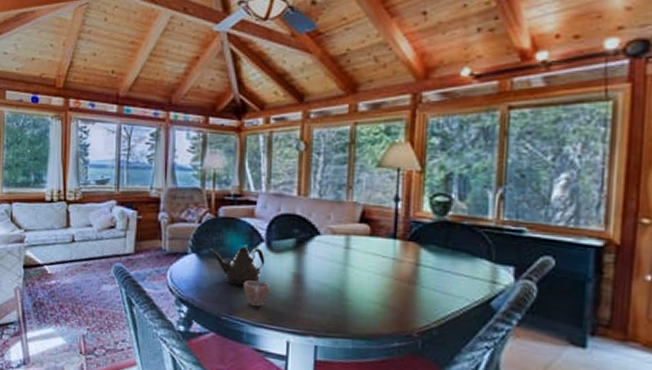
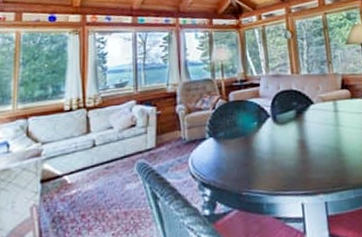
teapot: present [208,247,265,286] -> none [223,123,274,161]
cup: present [243,280,270,307] -> none [258,152,281,177]

